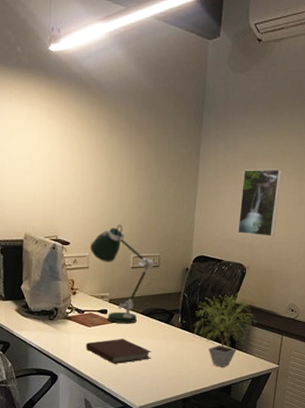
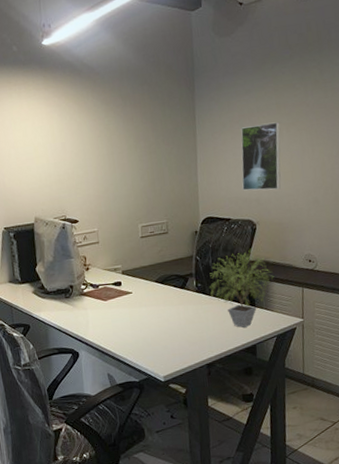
notebook: present [85,339,152,364] -> none [103,309,170,335]
desk lamp: present [90,225,155,324] -> none [98,197,163,294]

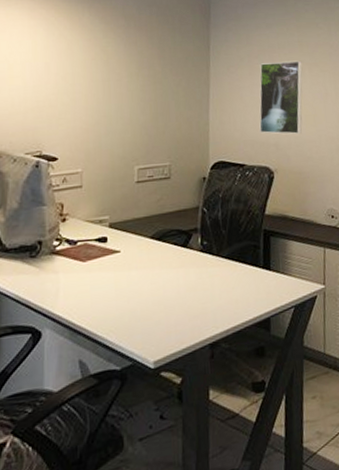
potted plant: present [209,248,275,328] -> none [216,200,294,297]

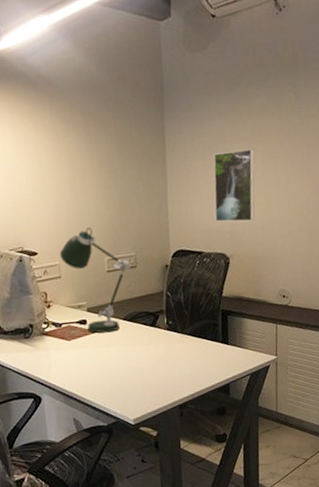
desk lamp: none [83,133,165,254] -> present [59,227,132,333]

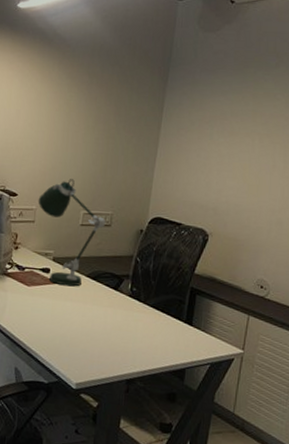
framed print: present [213,148,255,222] -> none [200,129,253,202]

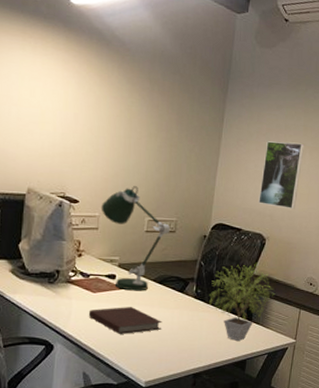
notebook: none [22,302,96,331] -> present [88,307,163,334]
potted plant: none [144,260,220,348] -> present [208,262,276,342]
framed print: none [200,129,253,202] -> present [258,141,304,209]

